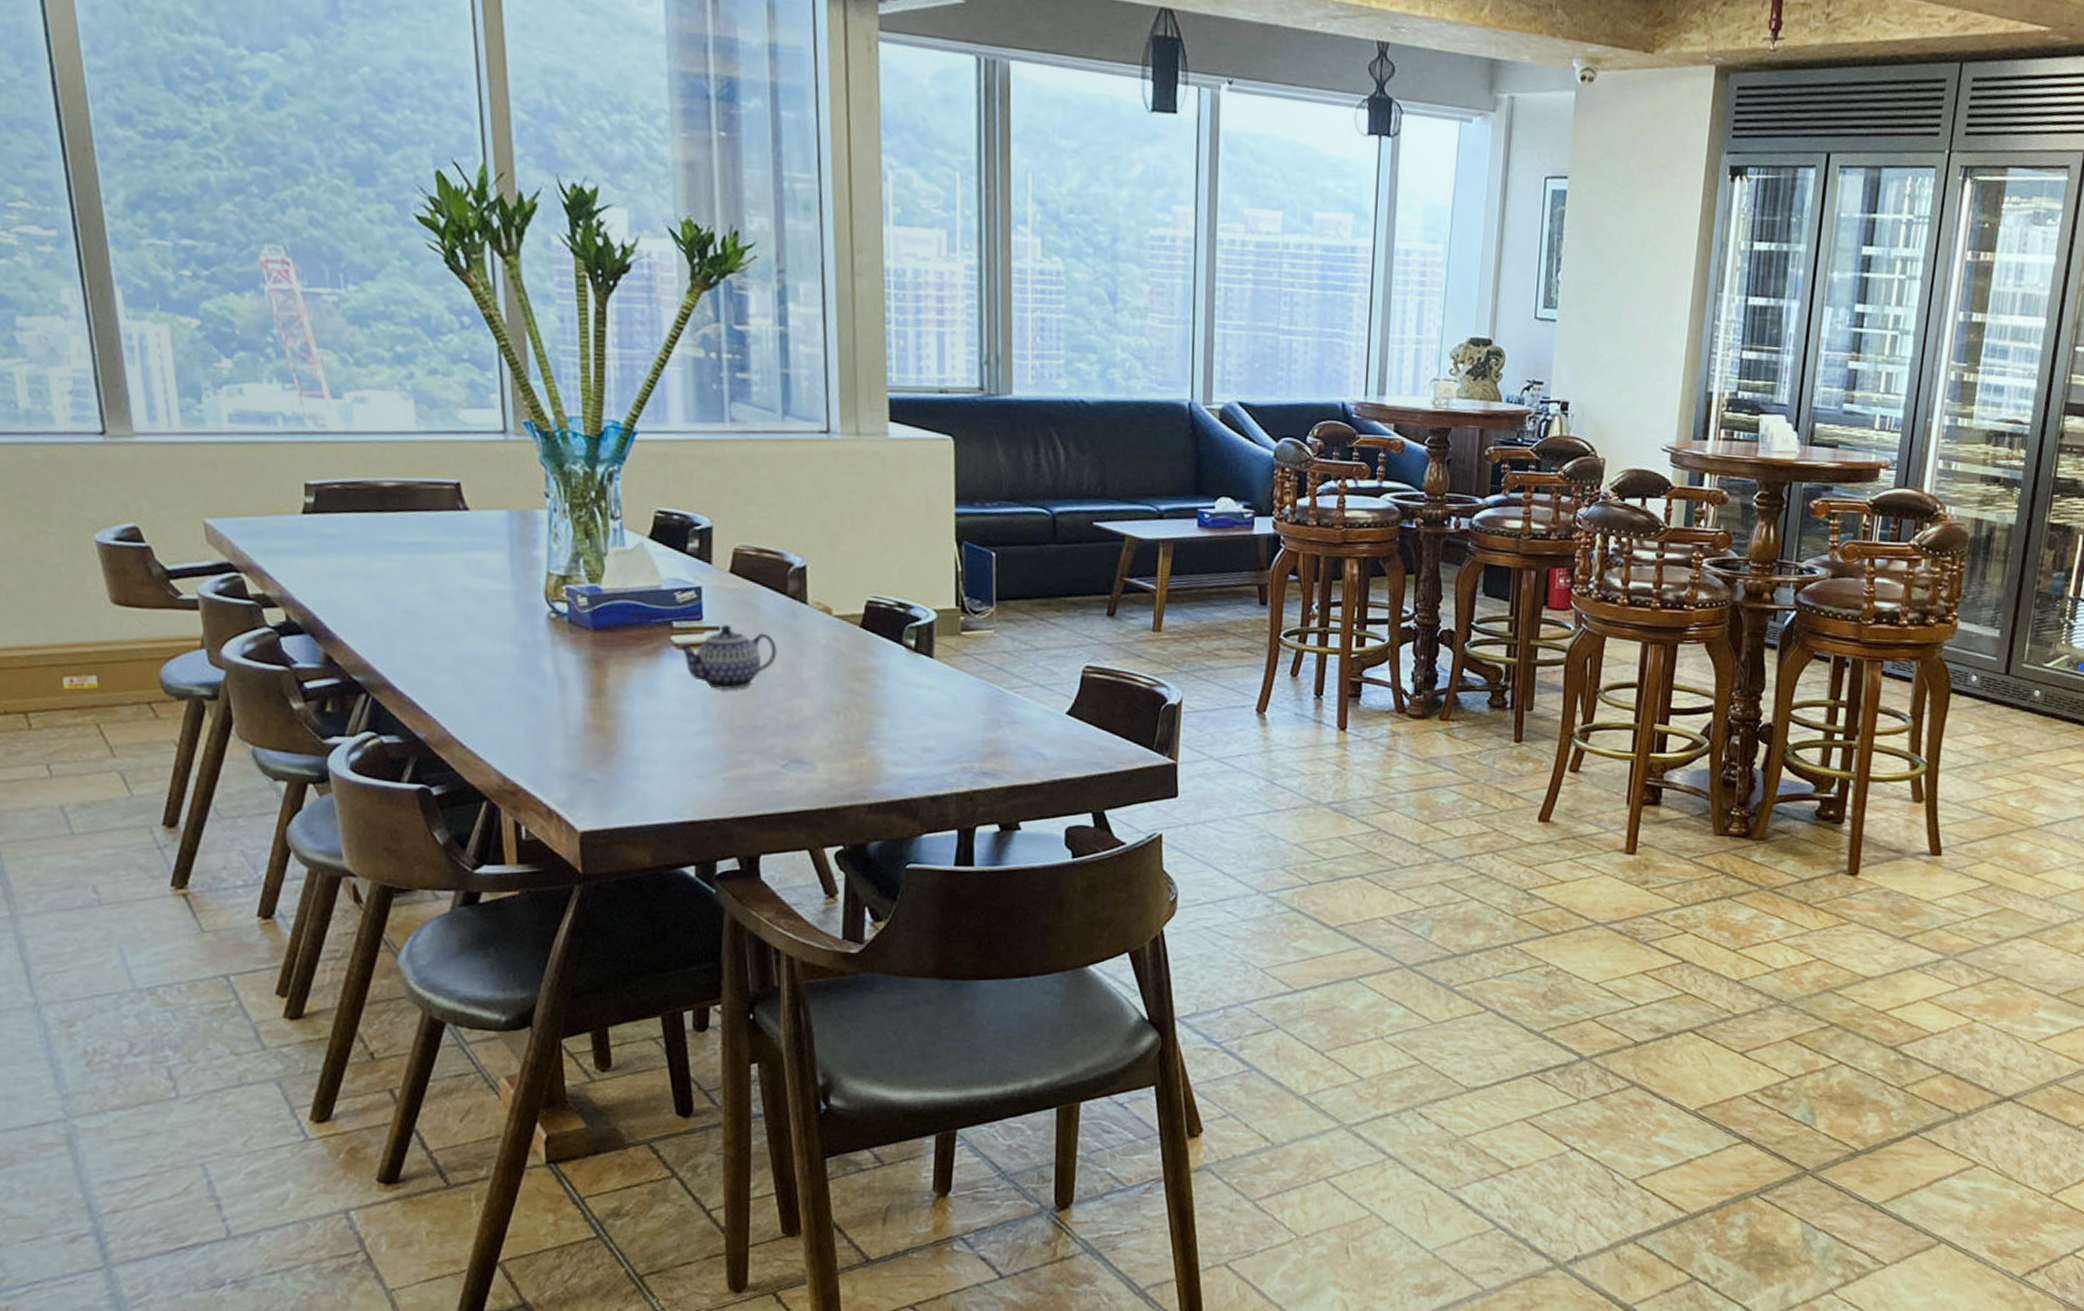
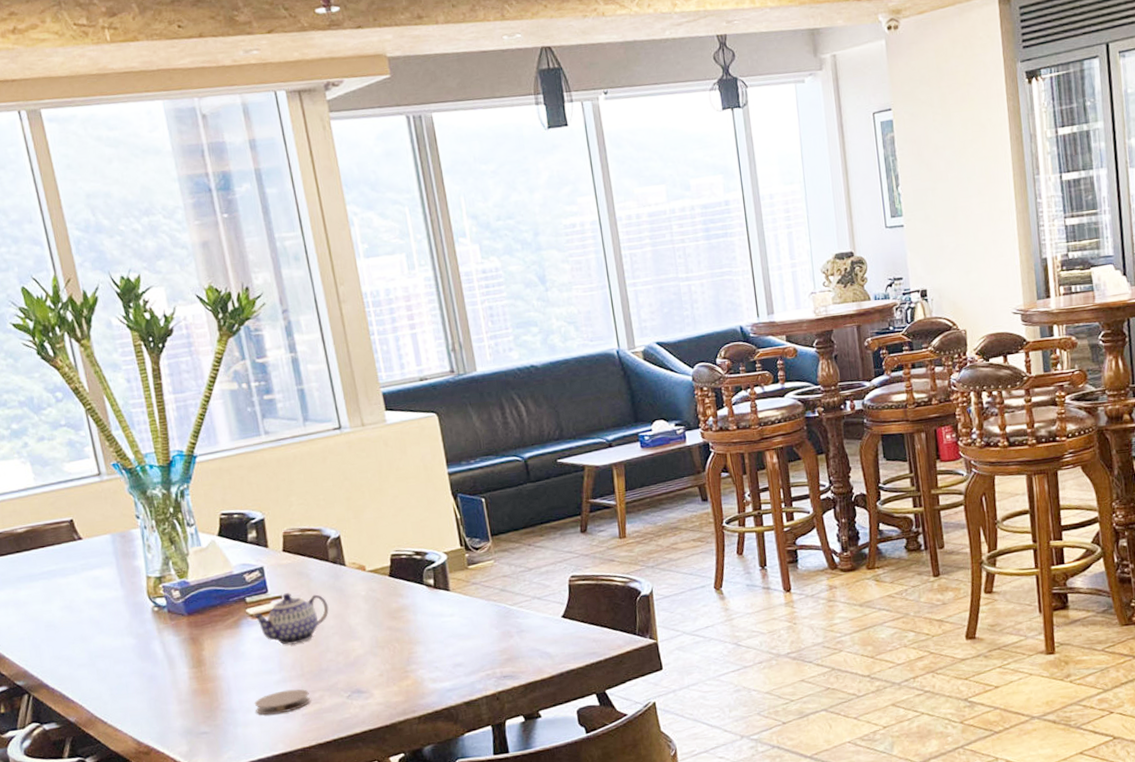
coaster: none [663,744,736,773] -> present [255,689,311,715]

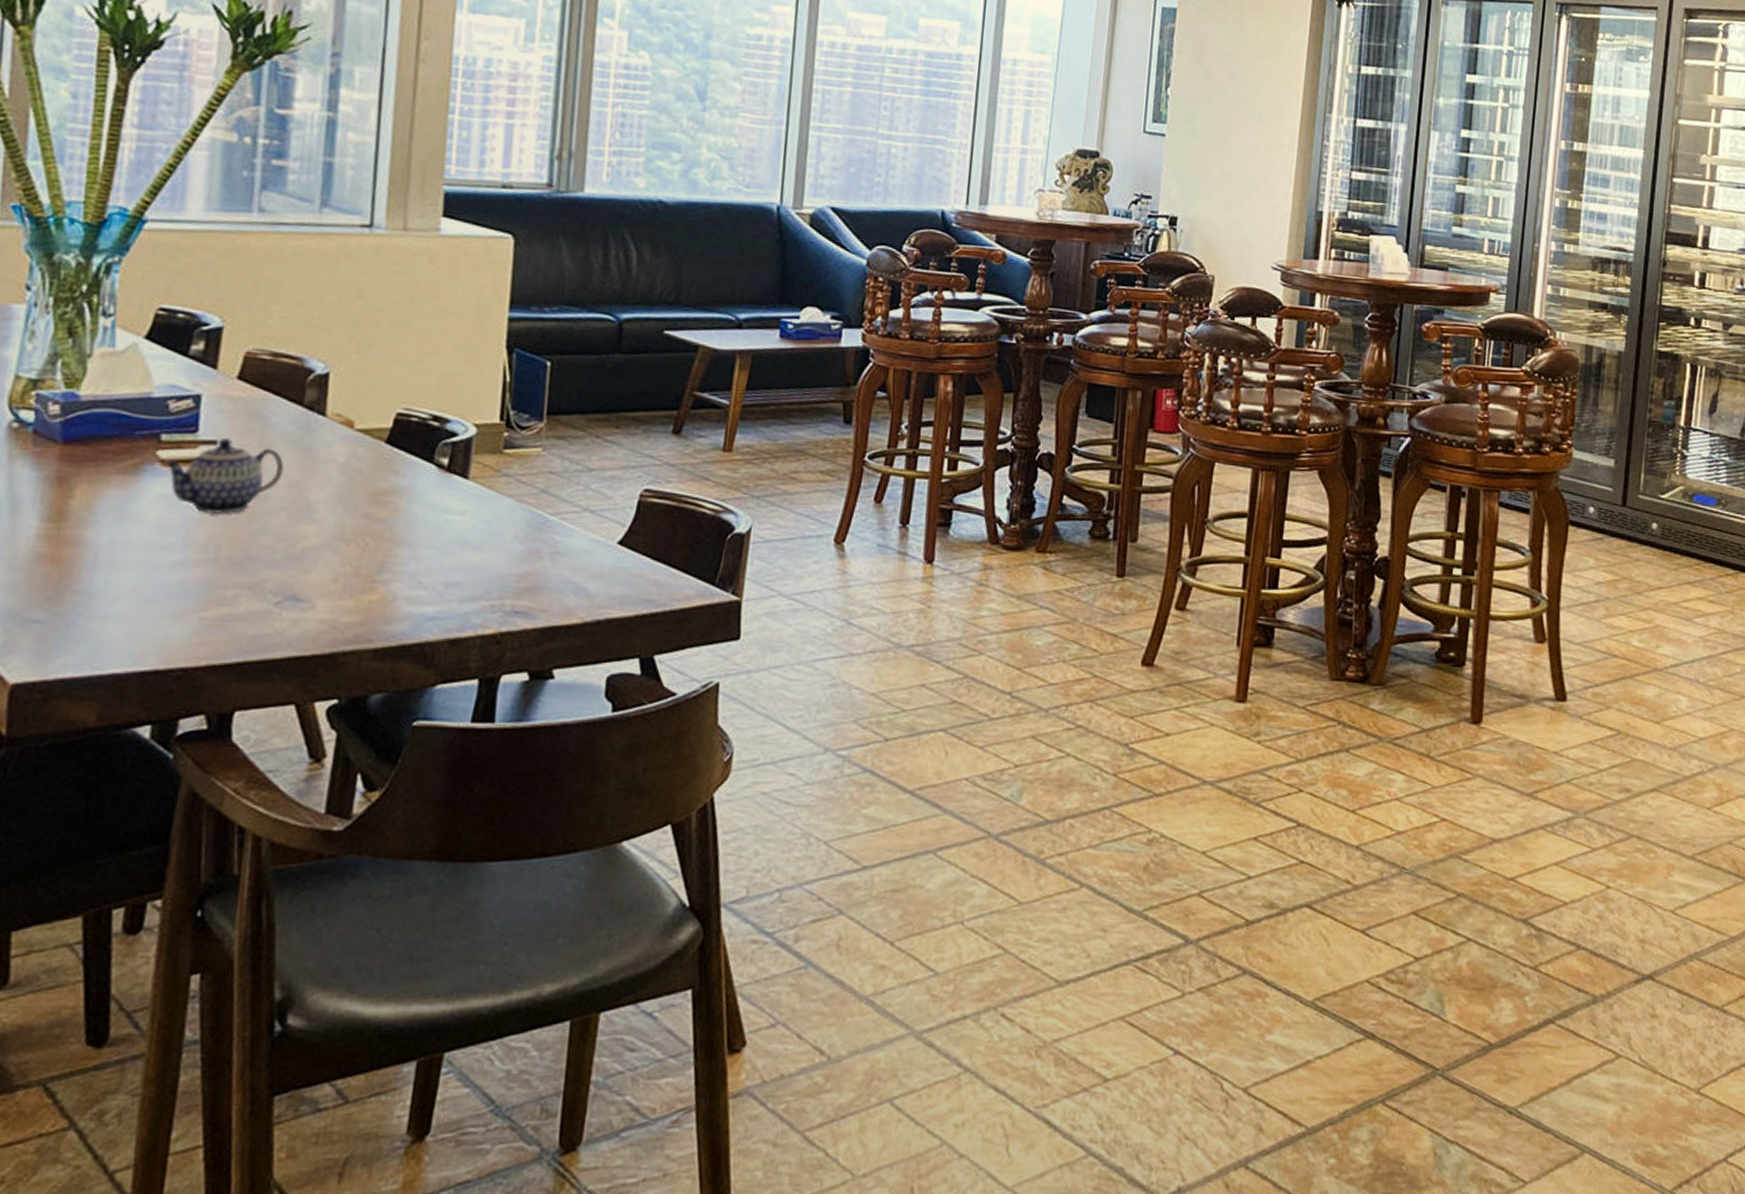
coaster: present [255,689,311,715] -> none [127,578,219,612]

